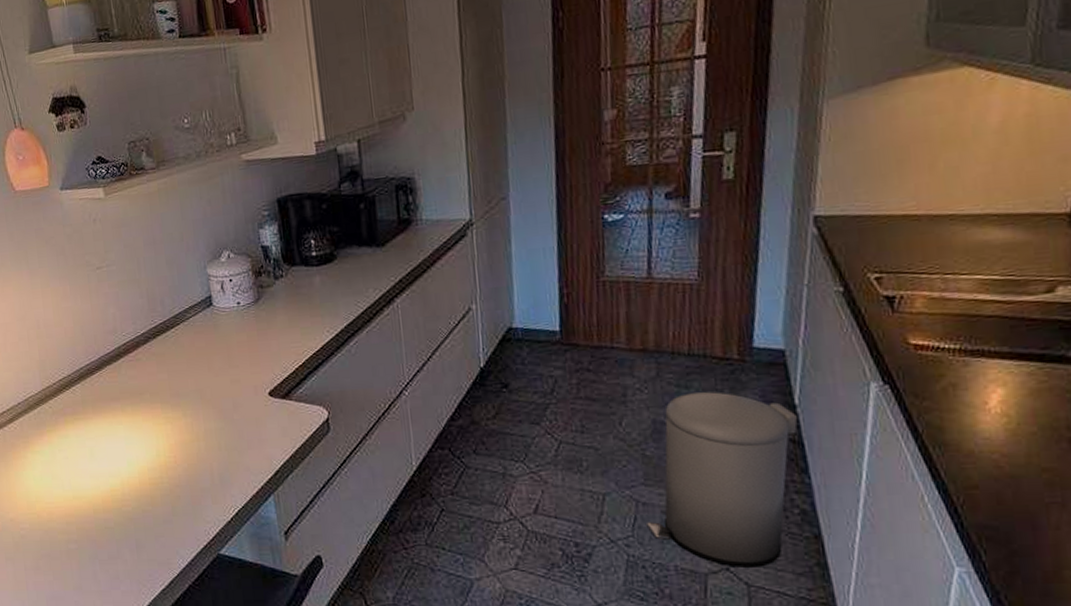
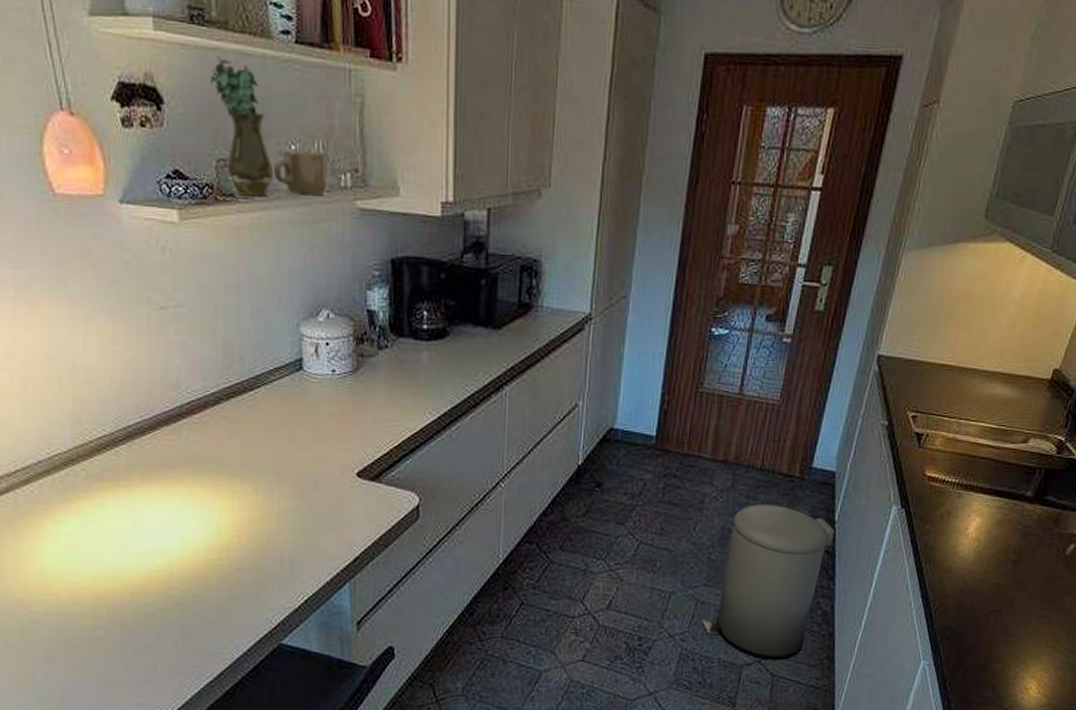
vase: none [118,61,173,168] -> present [211,55,273,197]
cup: none [172,120,216,159] -> present [273,151,328,196]

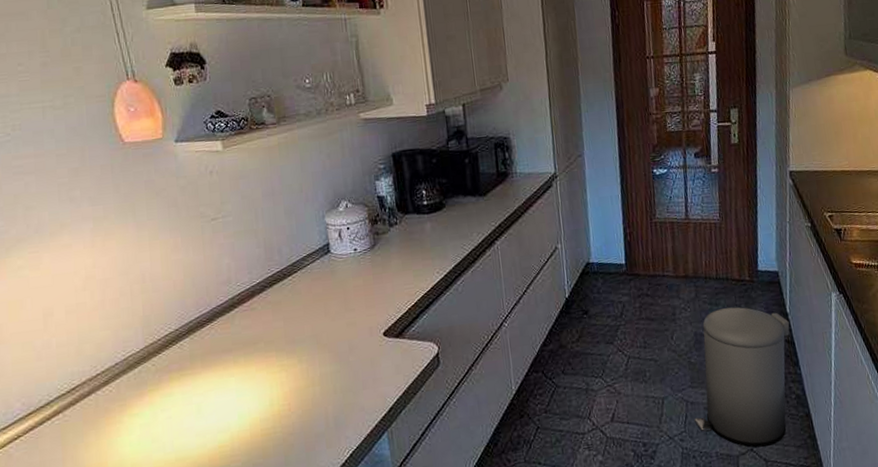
vase: present [211,55,273,197] -> none [241,23,294,123]
cup: present [273,151,328,196] -> none [293,81,336,116]

